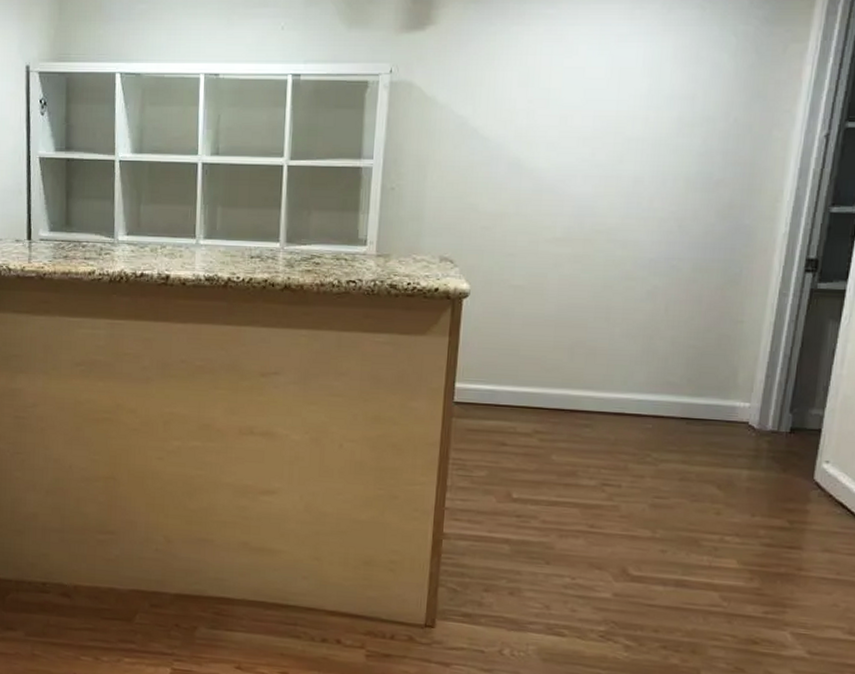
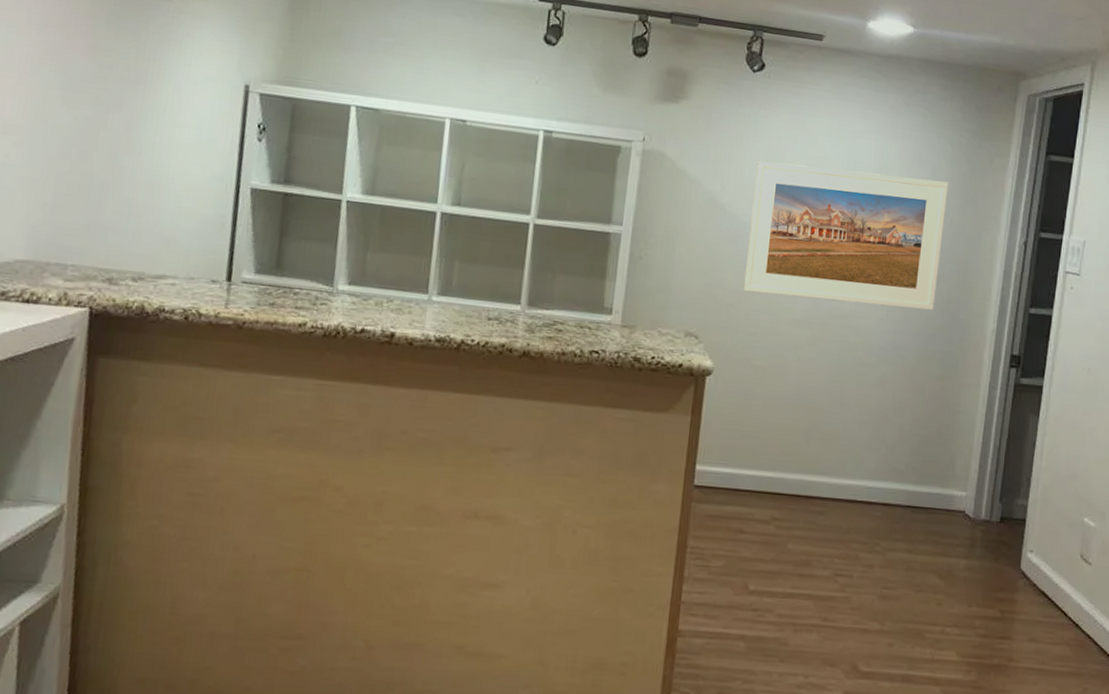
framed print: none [499,77,732,218] -> present [743,161,949,310]

